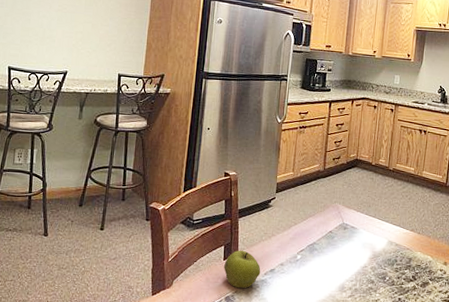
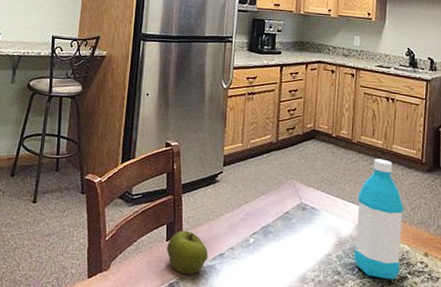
water bottle: none [385,183,429,285] -> present [354,158,404,279]

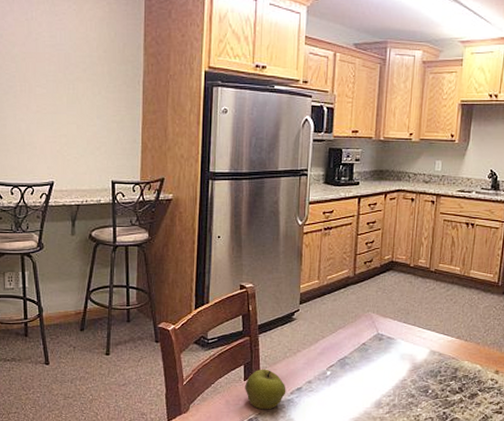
water bottle: present [354,158,404,279] -> none [428,285,478,397]

